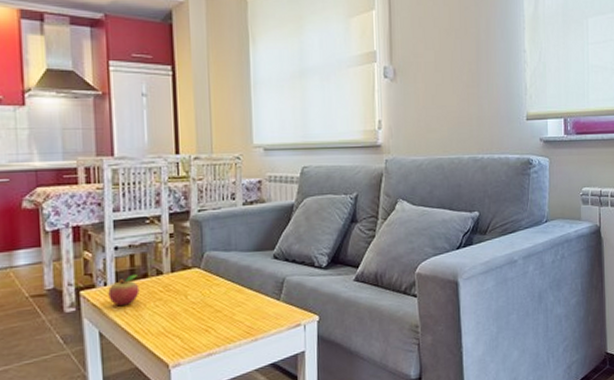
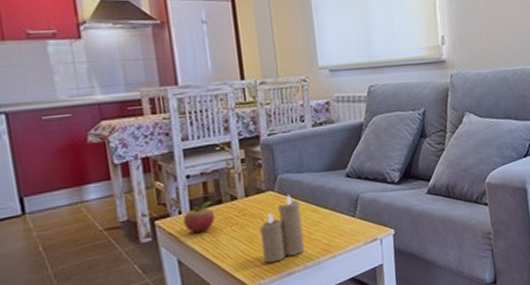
candle: none [182,272,227,342] -> present [259,194,305,264]

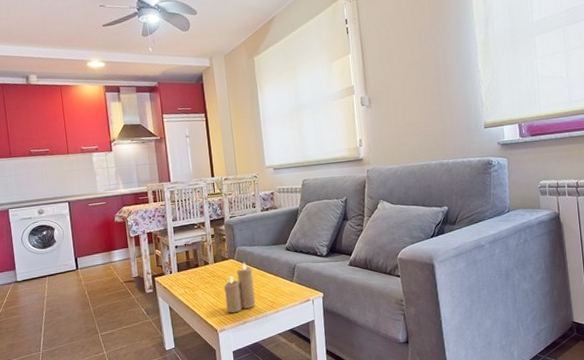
fruit: present [183,202,215,233] -> none [173,265,194,288]

